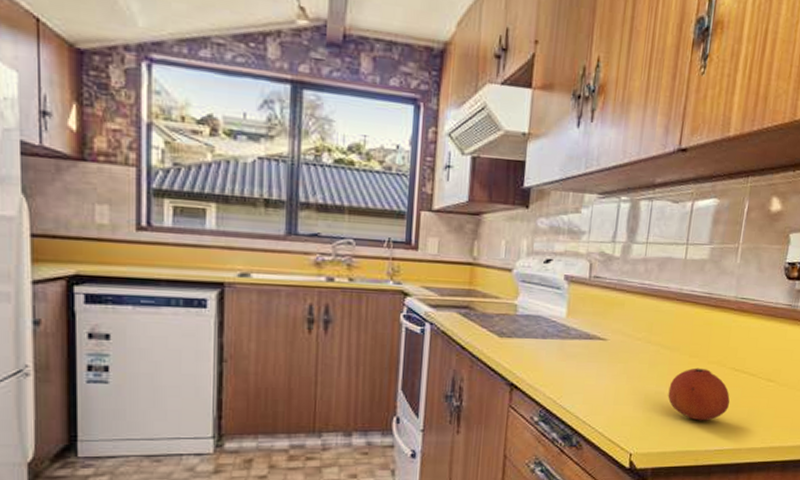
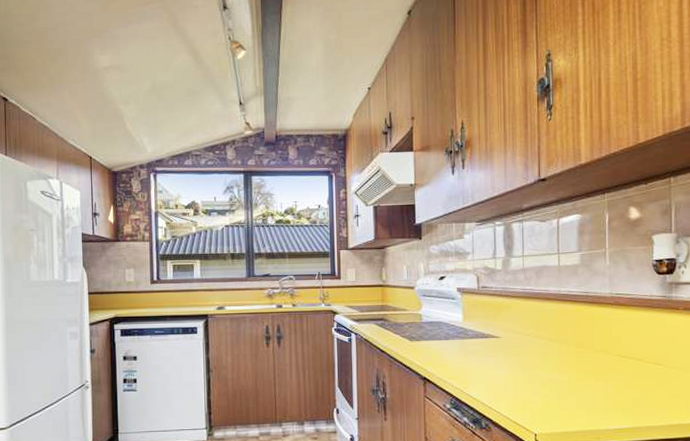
fruit: present [668,367,730,421] -> none [562,356,622,403]

